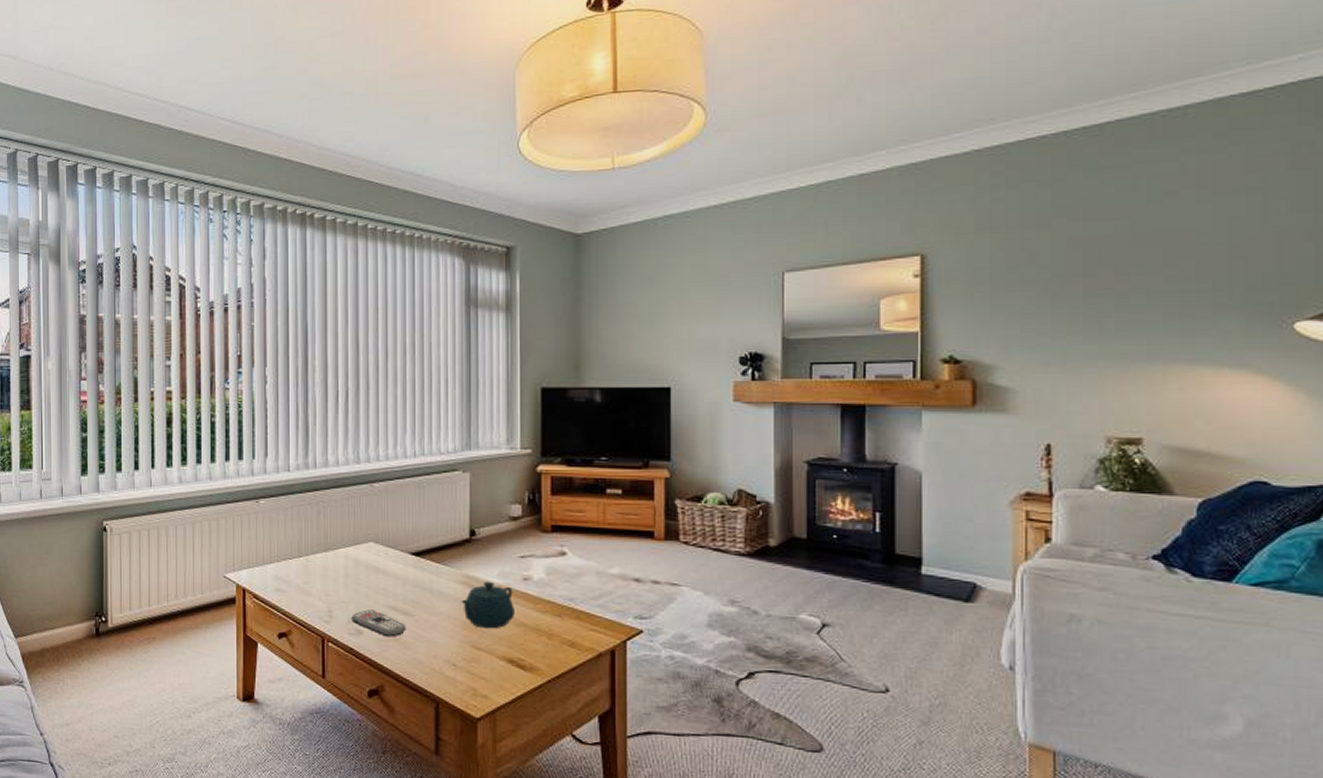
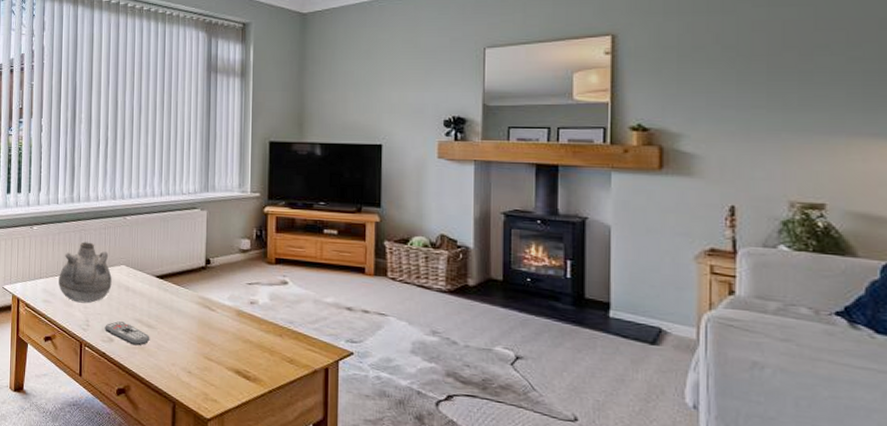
vase: none [293,516,358,590] -> present [59,242,112,304]
teapot: present [461,581,514,629] -> none [197,302,242,344]

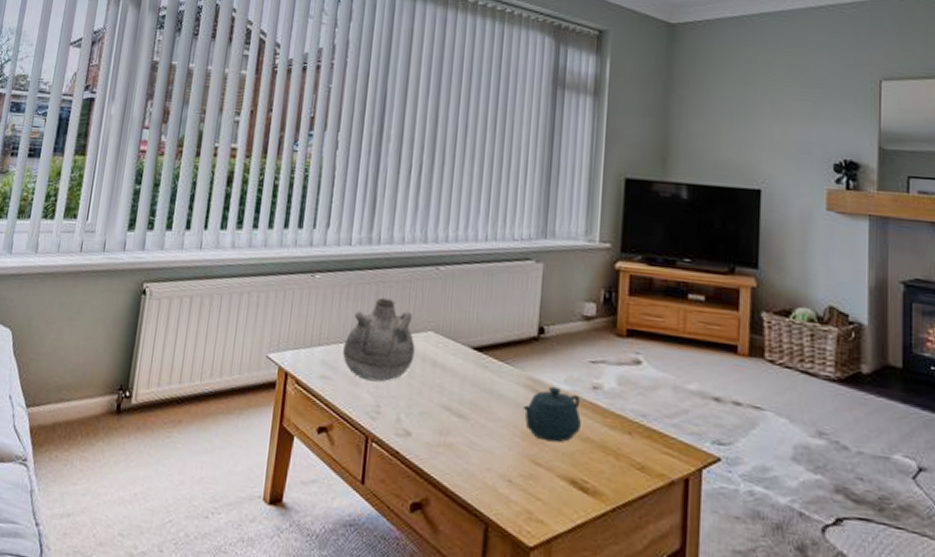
remote control: present [105,320,150,346] -> none [400,407,460,443]
teapot: none [197,302,242,344] -> present [523,386,581,443]

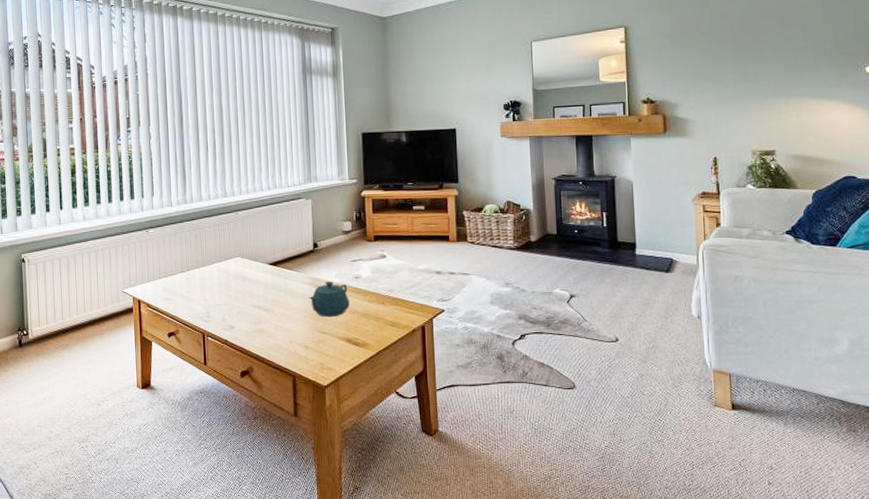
vase: present [343,297,415,382] -> none [177,239,229,297]

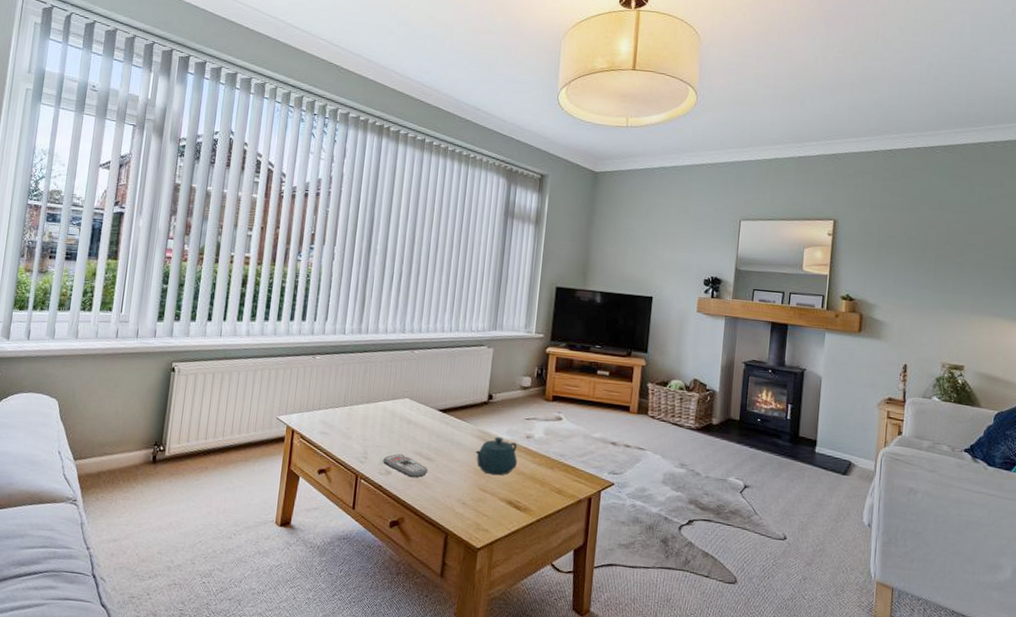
remote control: none [225,308,268,329] -> present [383,453,428,478]

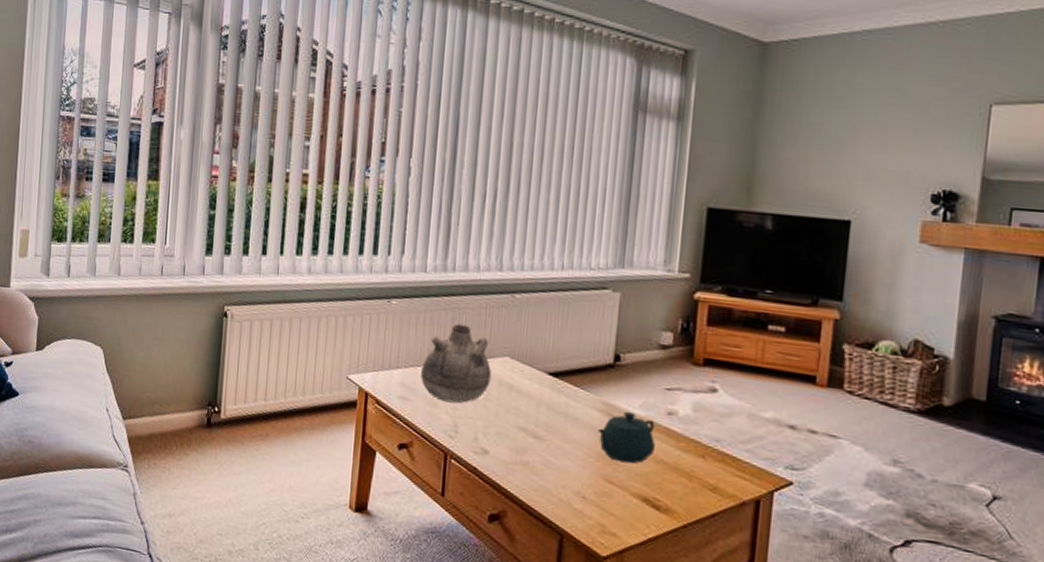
vase: none [338,373,395,436] -> present [421,323,492,404]
remote control: present [383,453,428,478] -> none [478,428,536,461]

